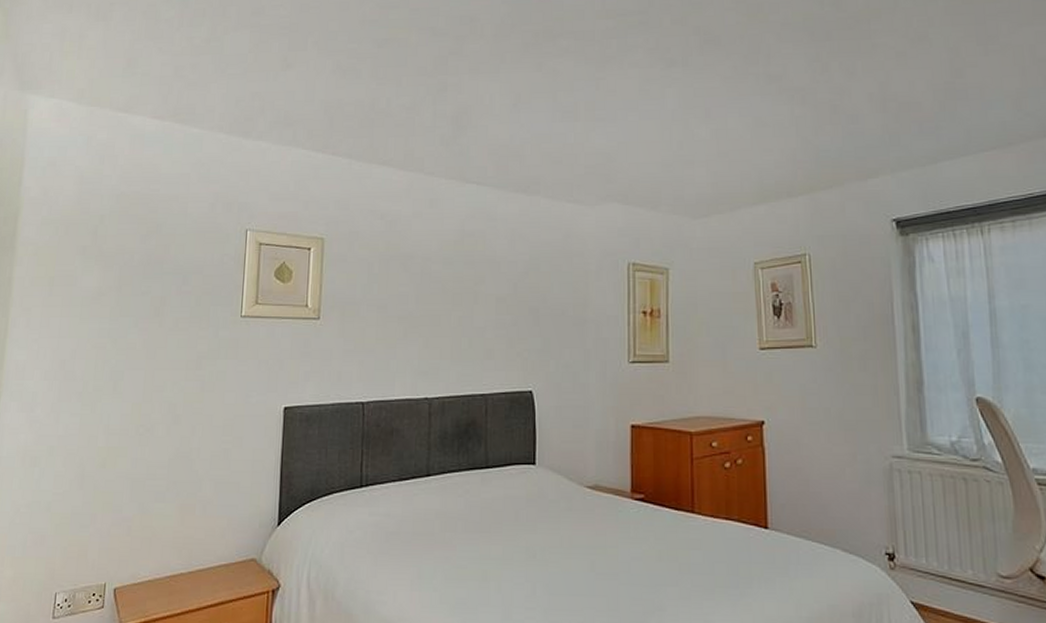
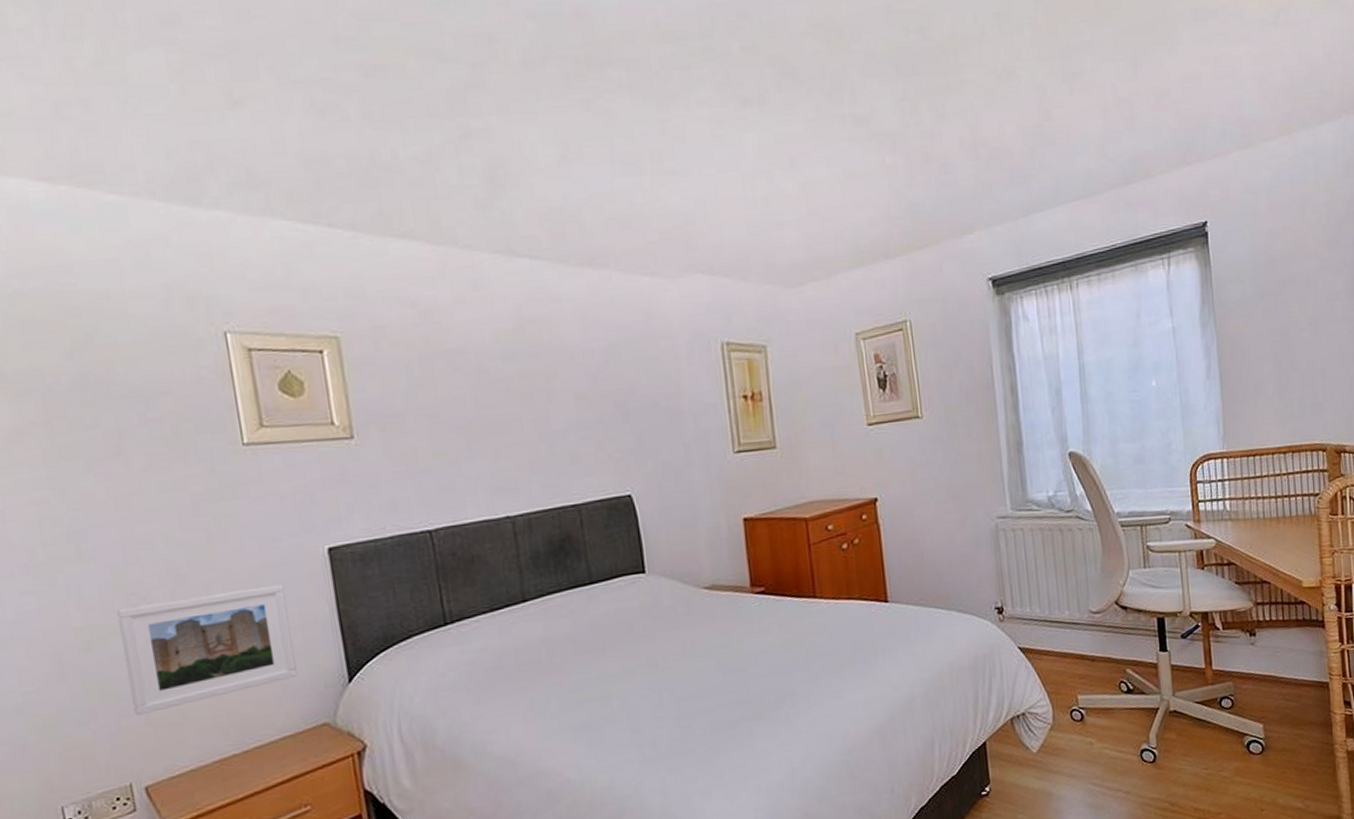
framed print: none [121,432,246,527] -> present [117,584,297,716]

